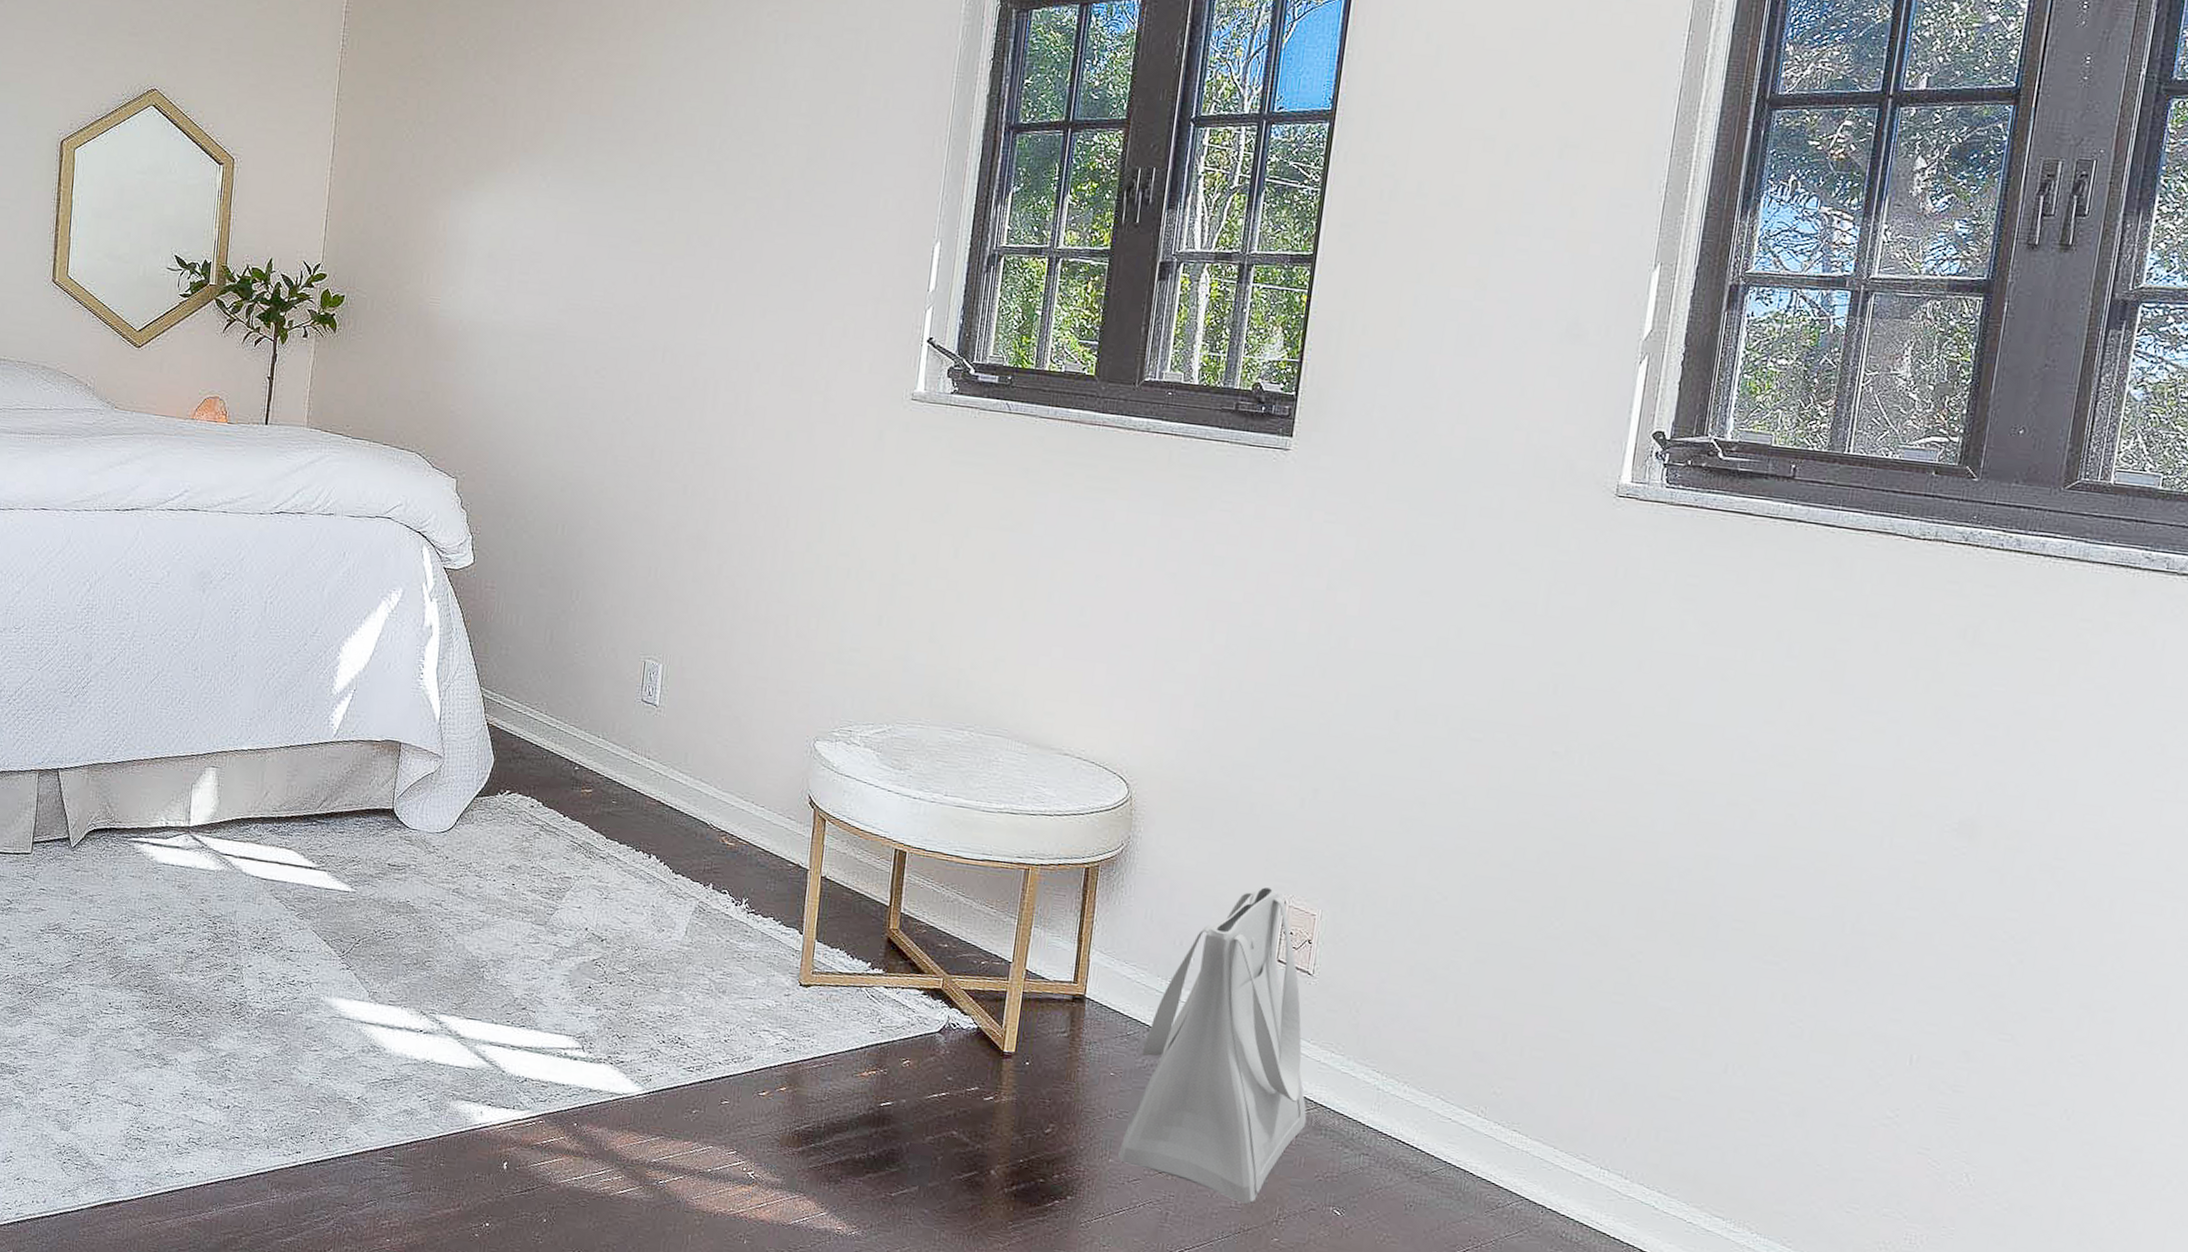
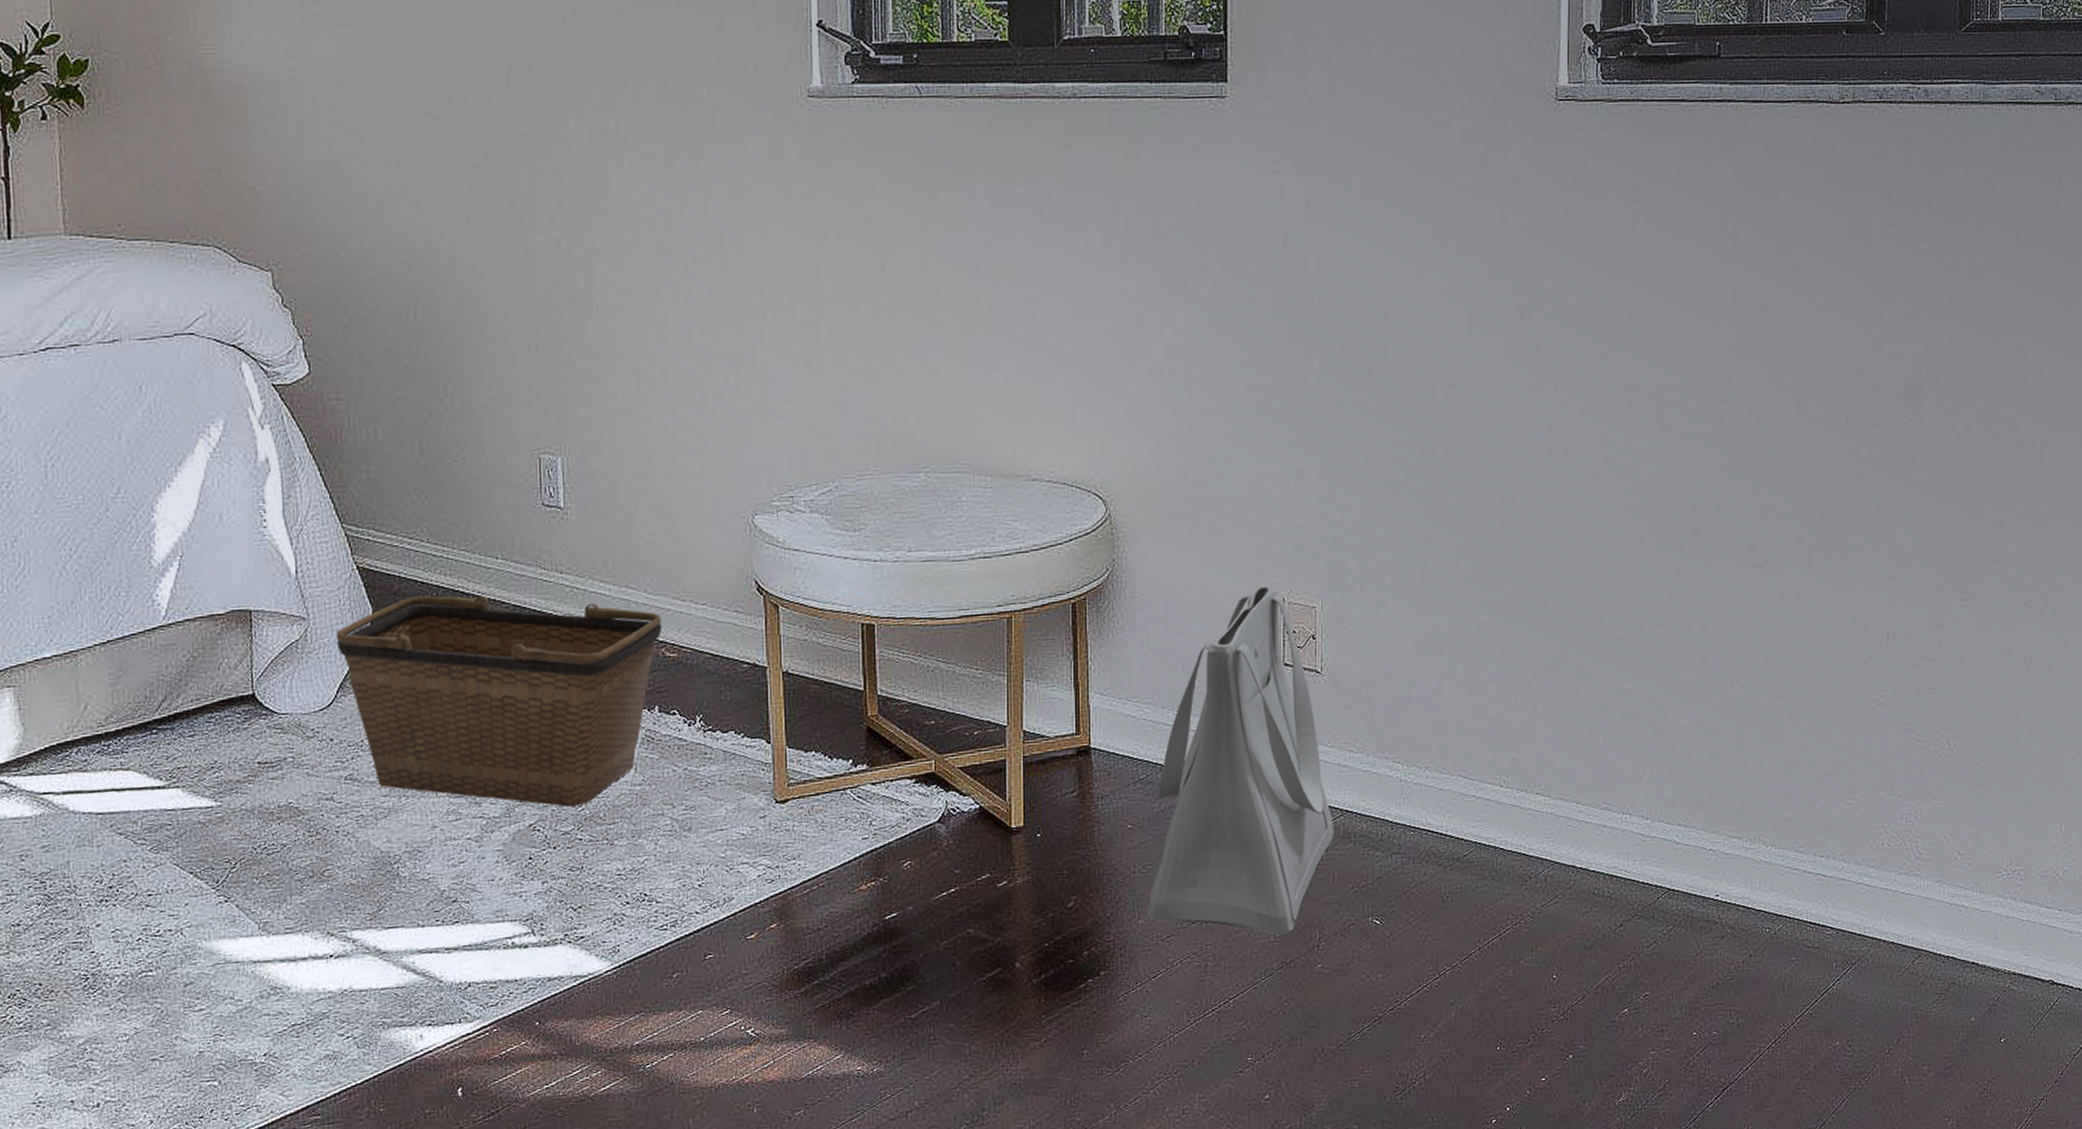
bicycle basket: none [462,755,726,953] -> present [336,595,662,807]

